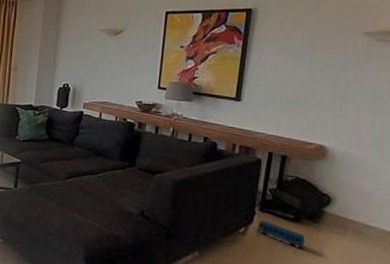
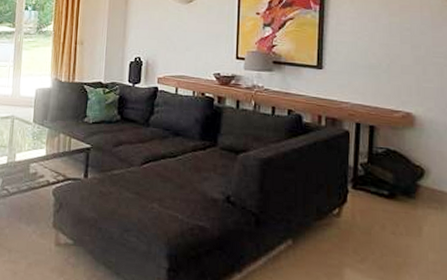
toy train: present [256,219,305,249] -> none [350,198,404,229]

